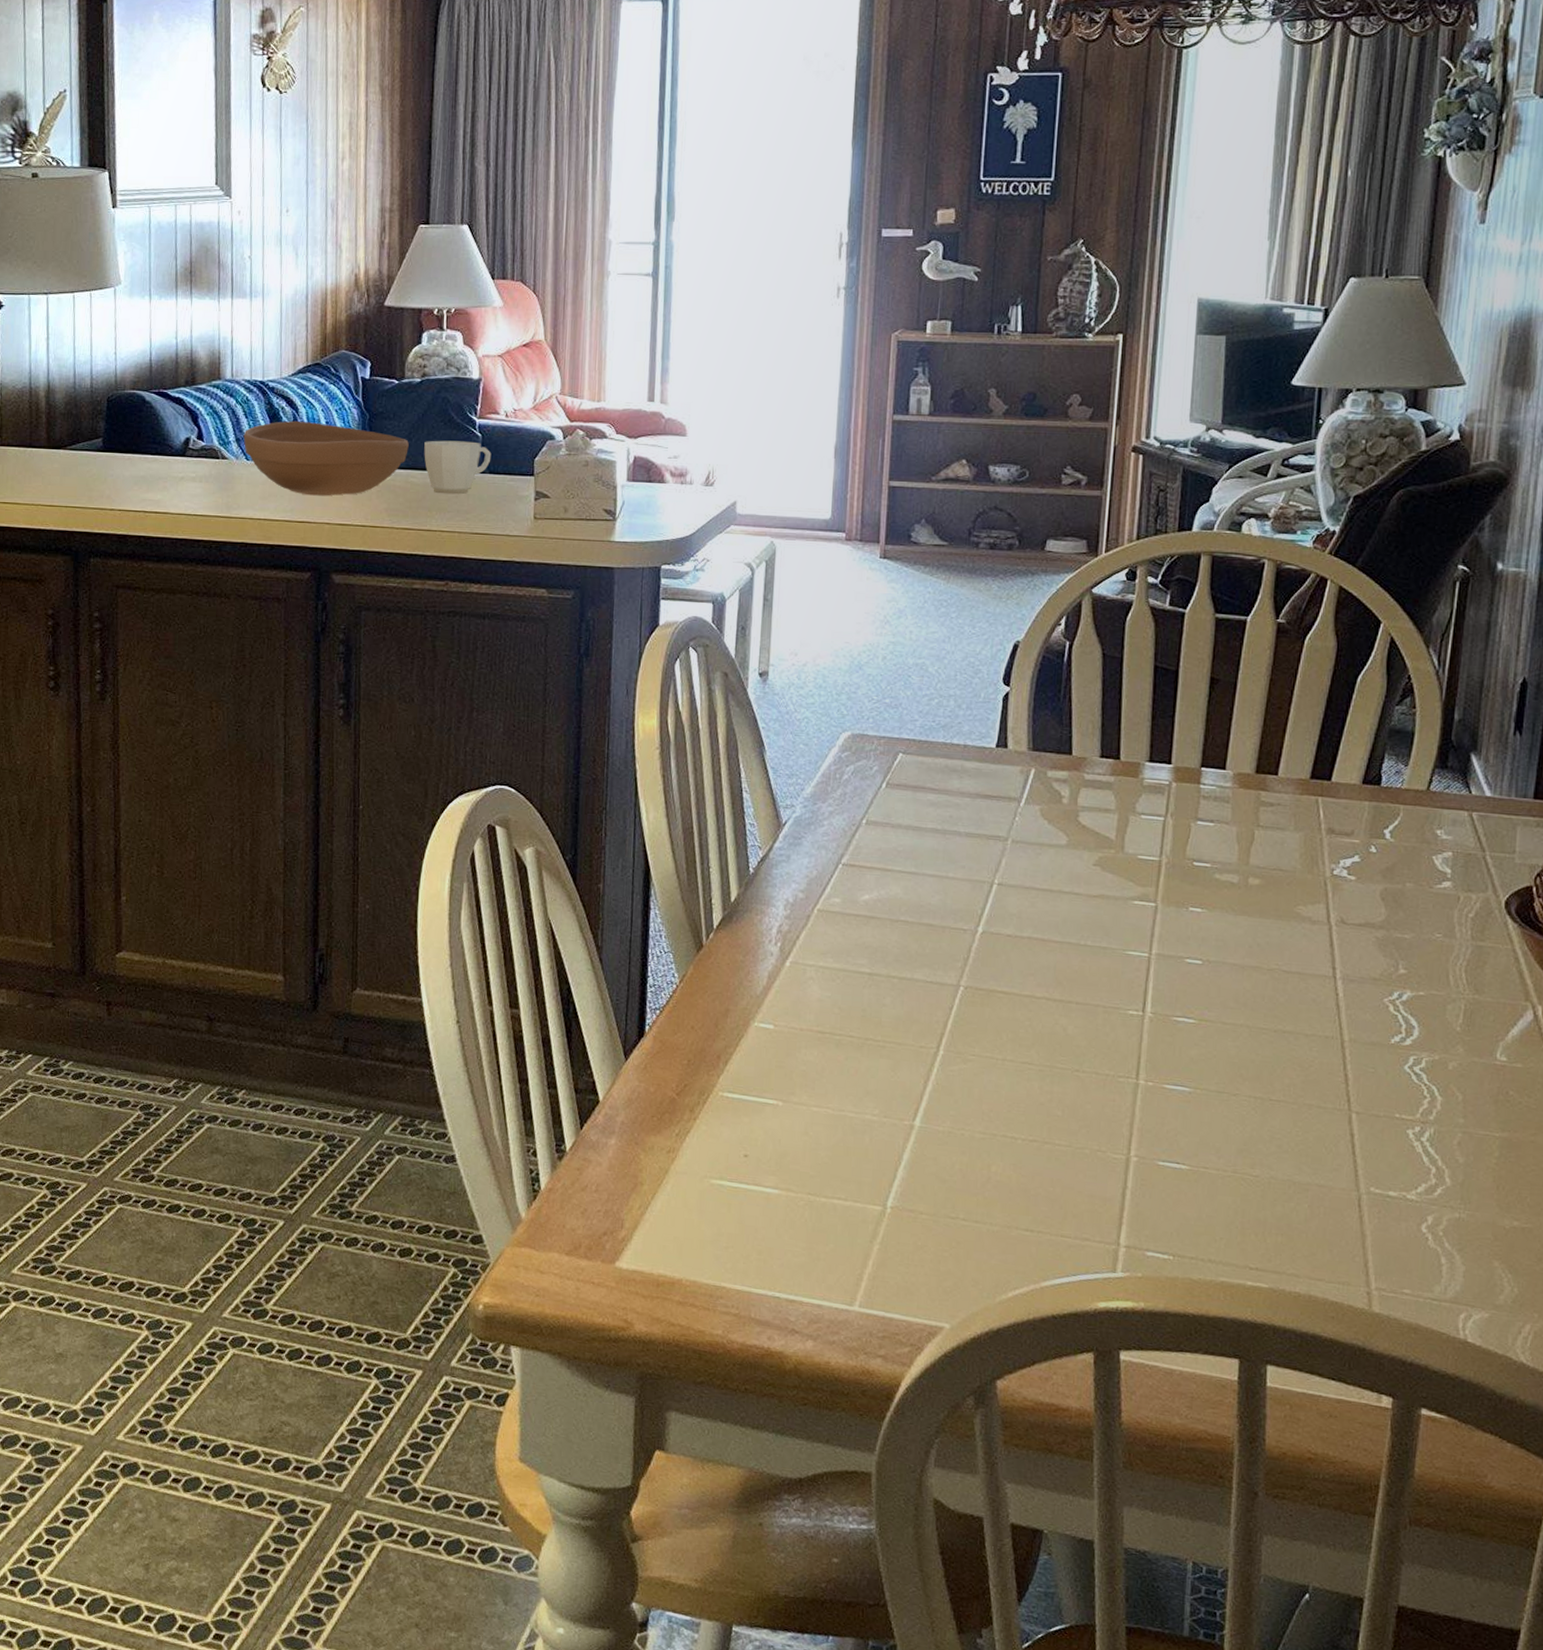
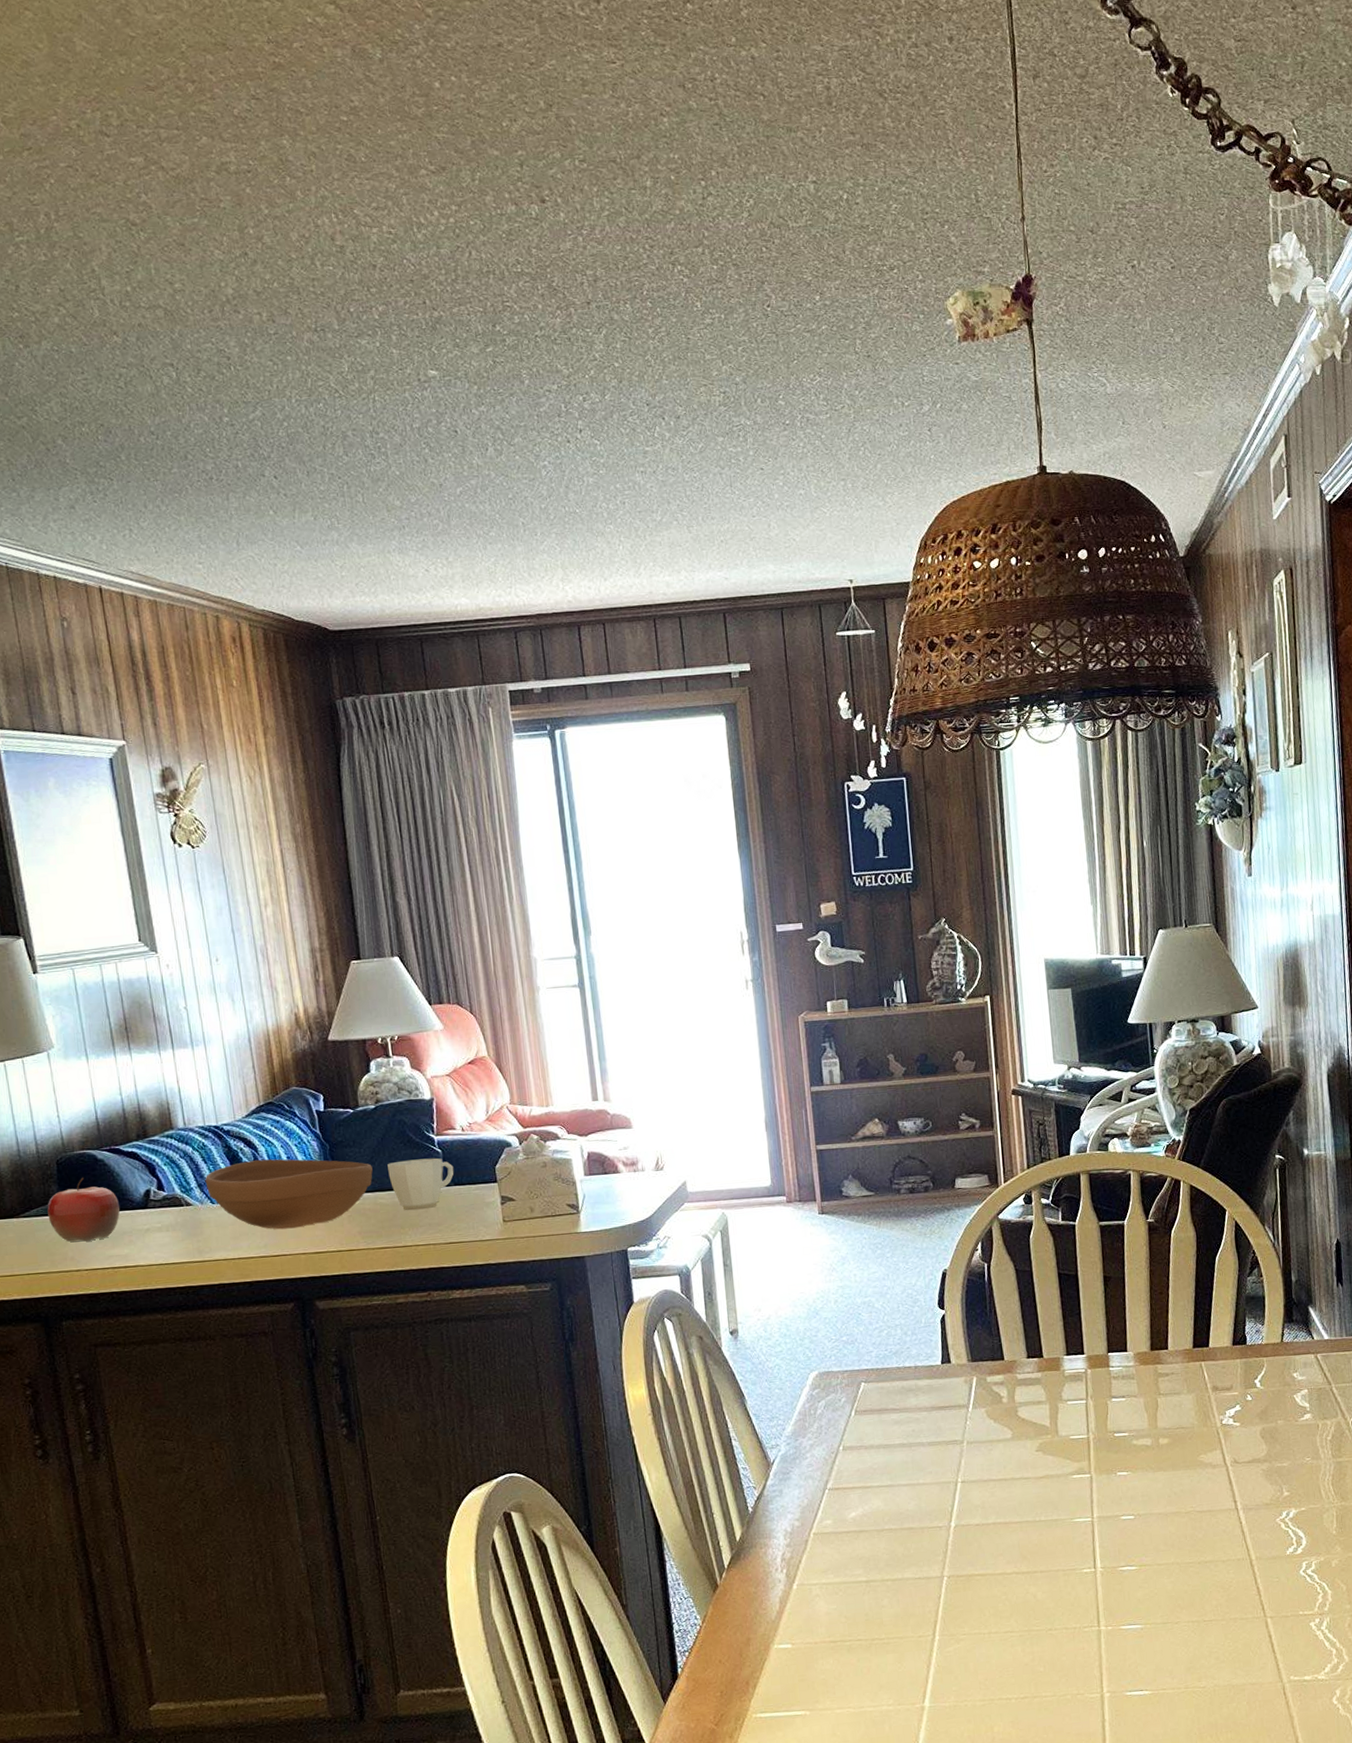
fruit: none [92,417,160,482] -> present [47,1177,120,1243]

